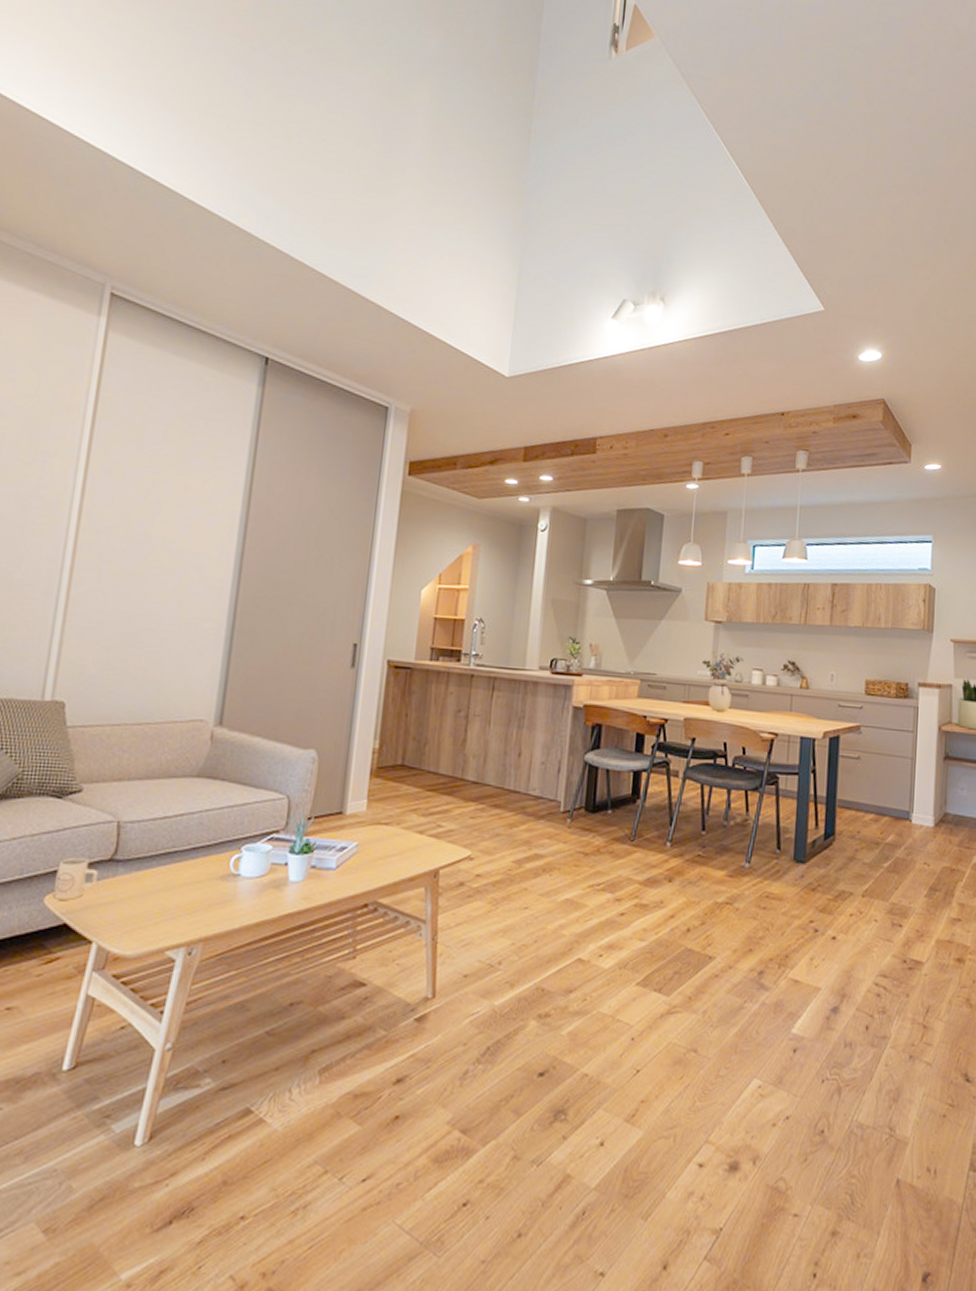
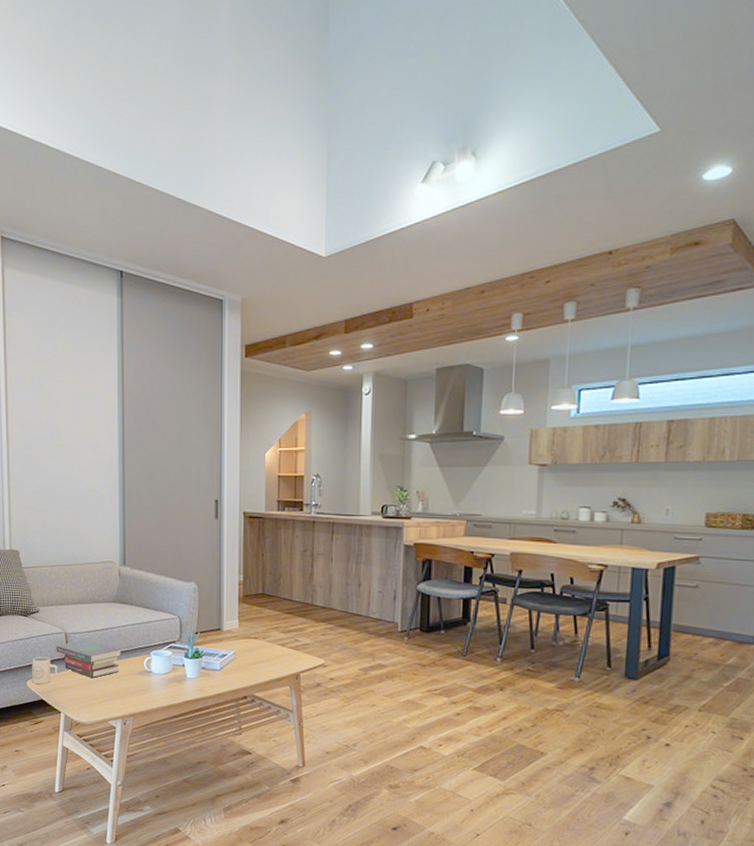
books: none [99,831,199,888] -> present [56,640,121,679]
bouquet: present [701,647,744,712] -> none [526,488,571,546]

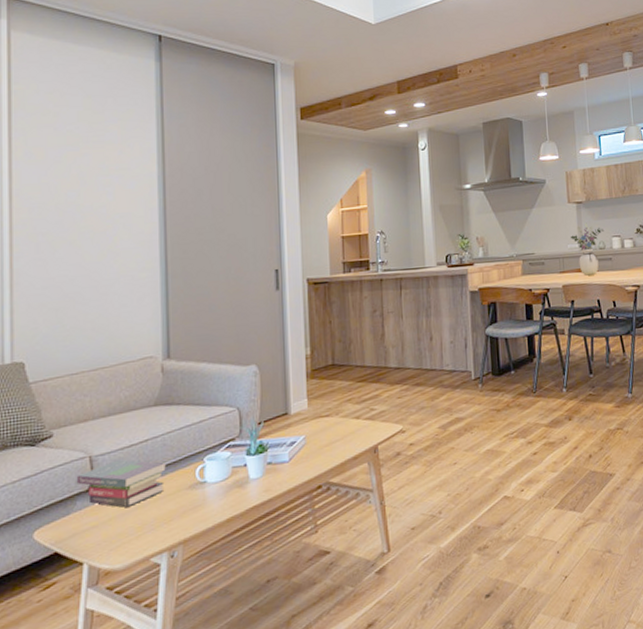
mug: present [31,656,59,684] -> none [40,492,80,533]
bouquet: none [526,488,571,546] -> present [570,222,605,276]

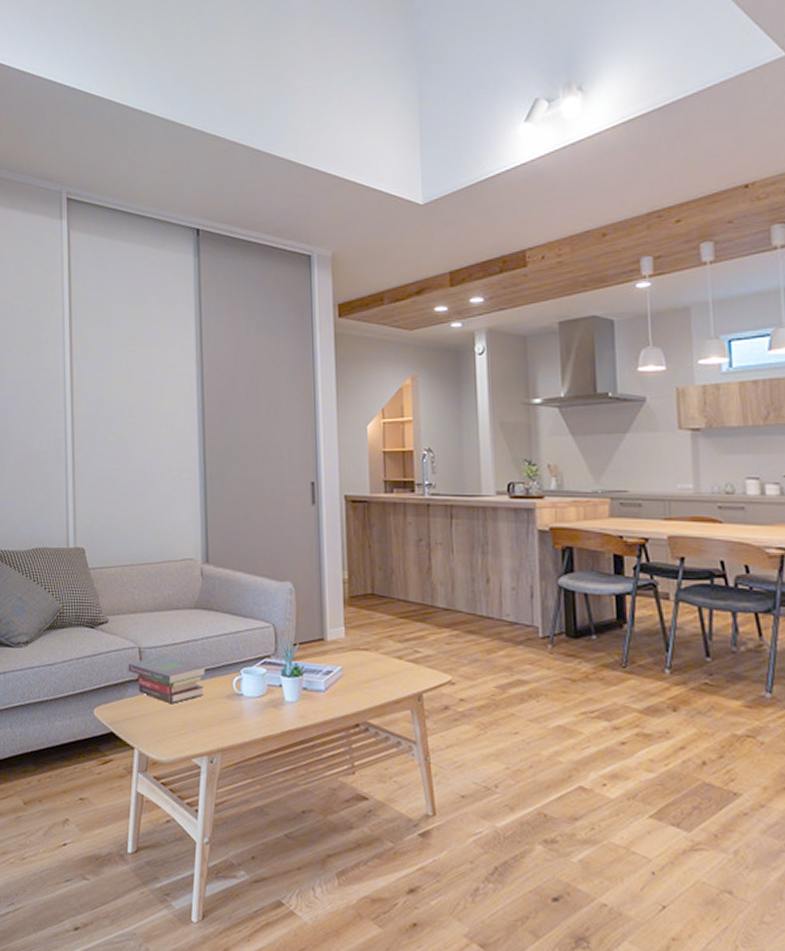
bouquet: present [570,222,605,276] -> none [680,457,734,527]

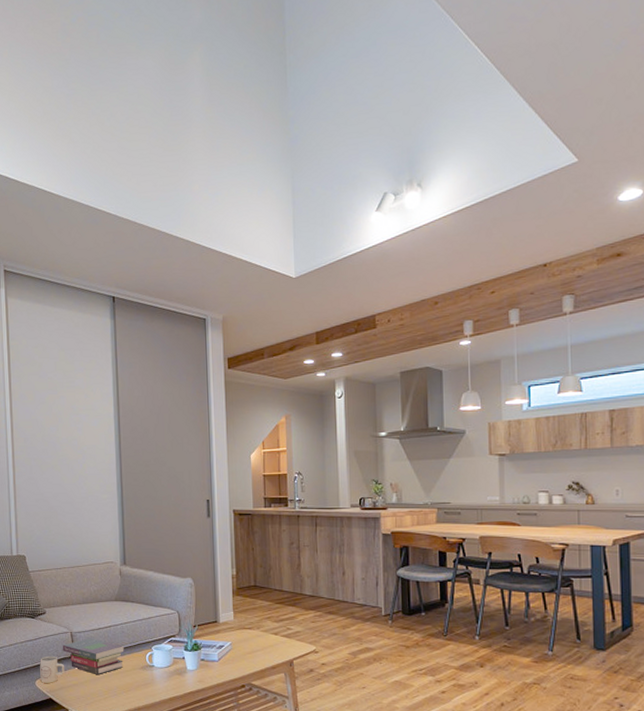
mug: none [98,677,131,713] -> present [39,656,65,683]

